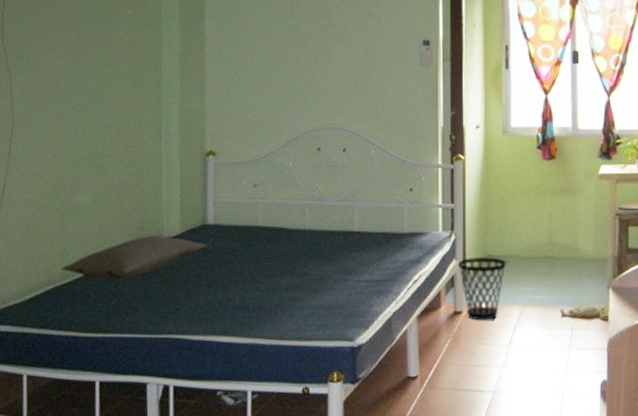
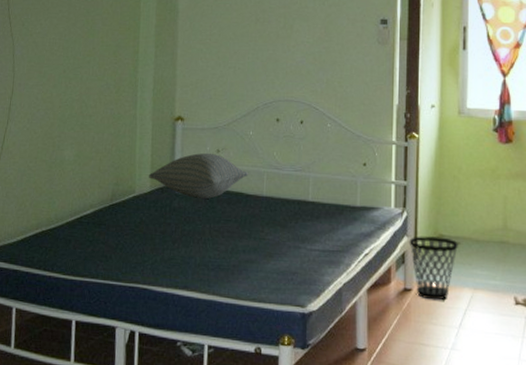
pillow: present [61,236,206,279] -> none [47,191,173,229]
pillow: none [177,188,290,237] -> present [148,152,249,199]

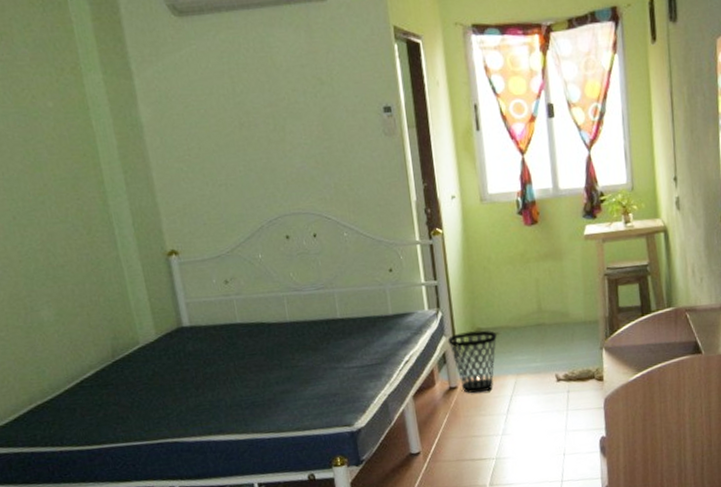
pillow: present [148,152,249,199] -> none [150,285,267,338]

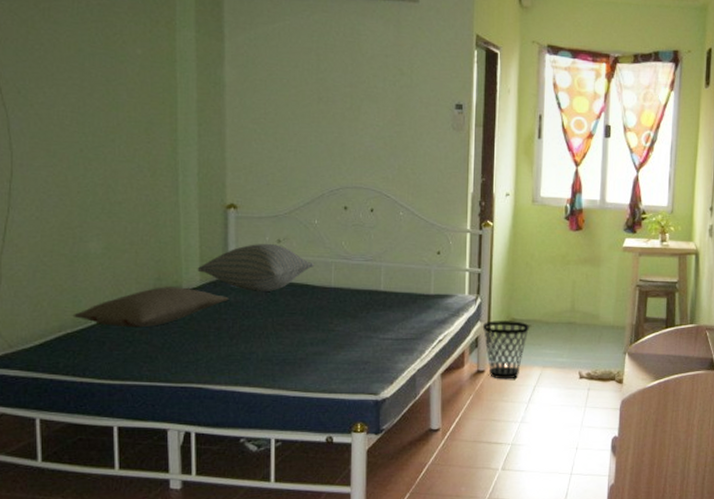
pillow: none [39,343,187,392] -> present [72,287,228,328]
pillow: none [150,285,267,338] -> present [197,243,315,291]

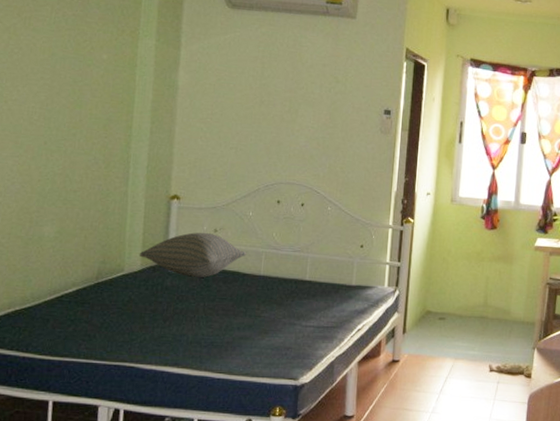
pillow: present [72,287,228,328] -> none [22,269,165,308]
wastebasket: present [482,320,529,379] -> none [399,312,444,370]

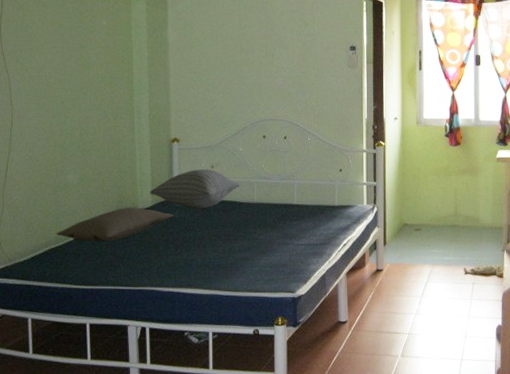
pillow: none [22,269,165,308] -> present [56,207,173,242]

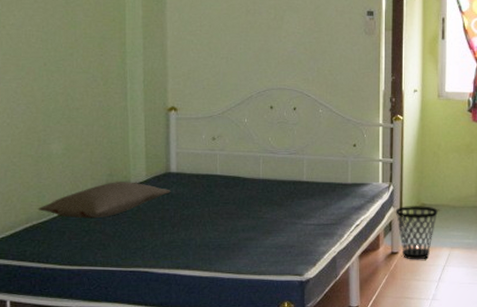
pillow: present [149,169,241,209] -> none [143,141,245,184]
wastebasket: none [379,225,419,277] -> present [395,206,438,260]

